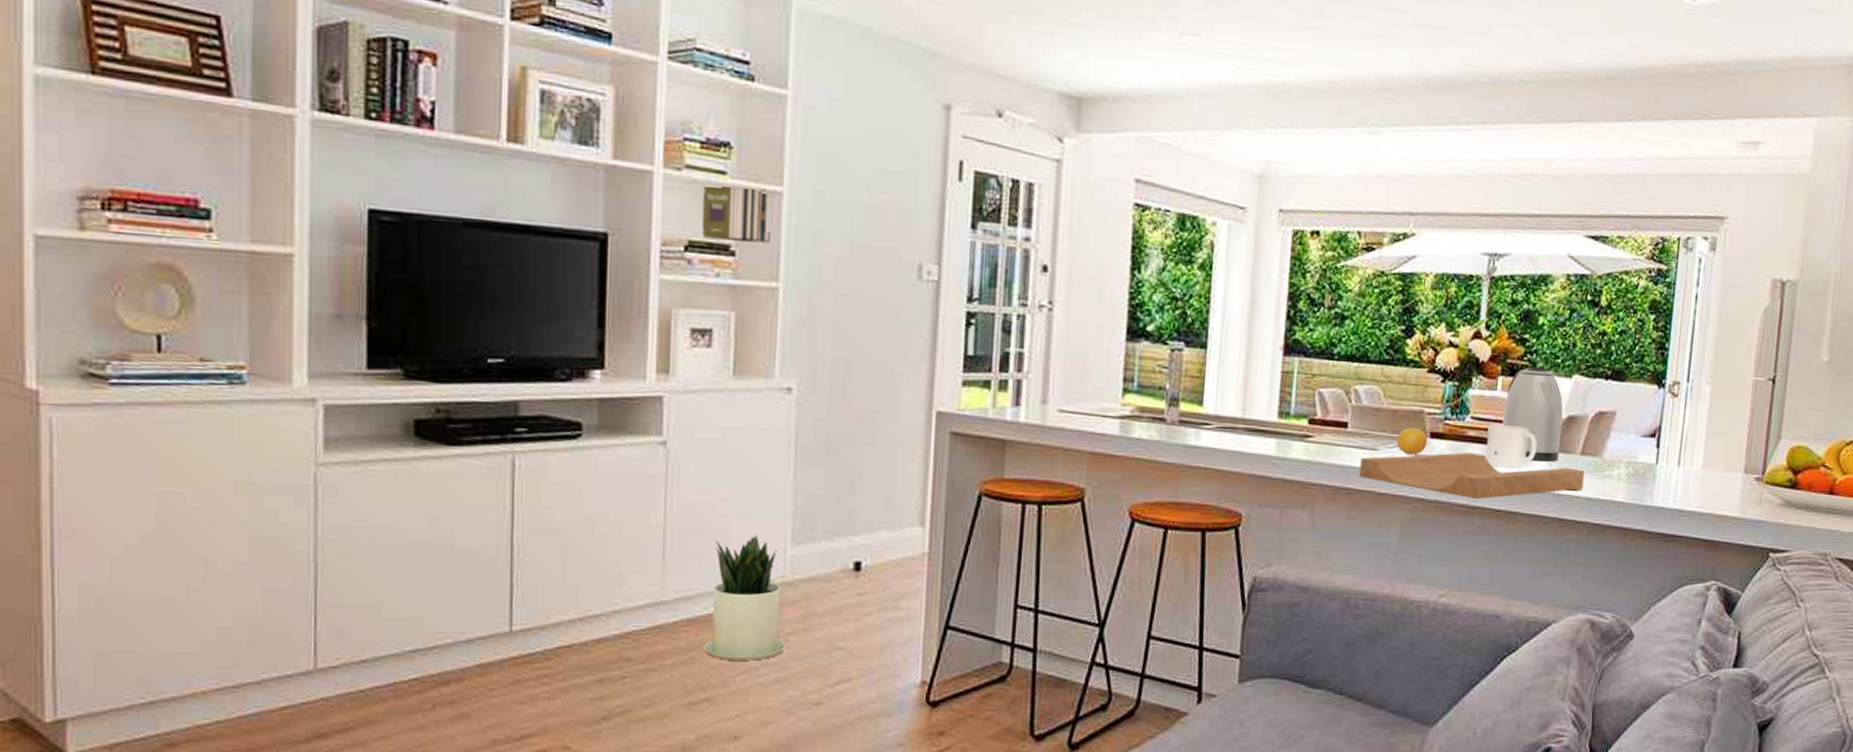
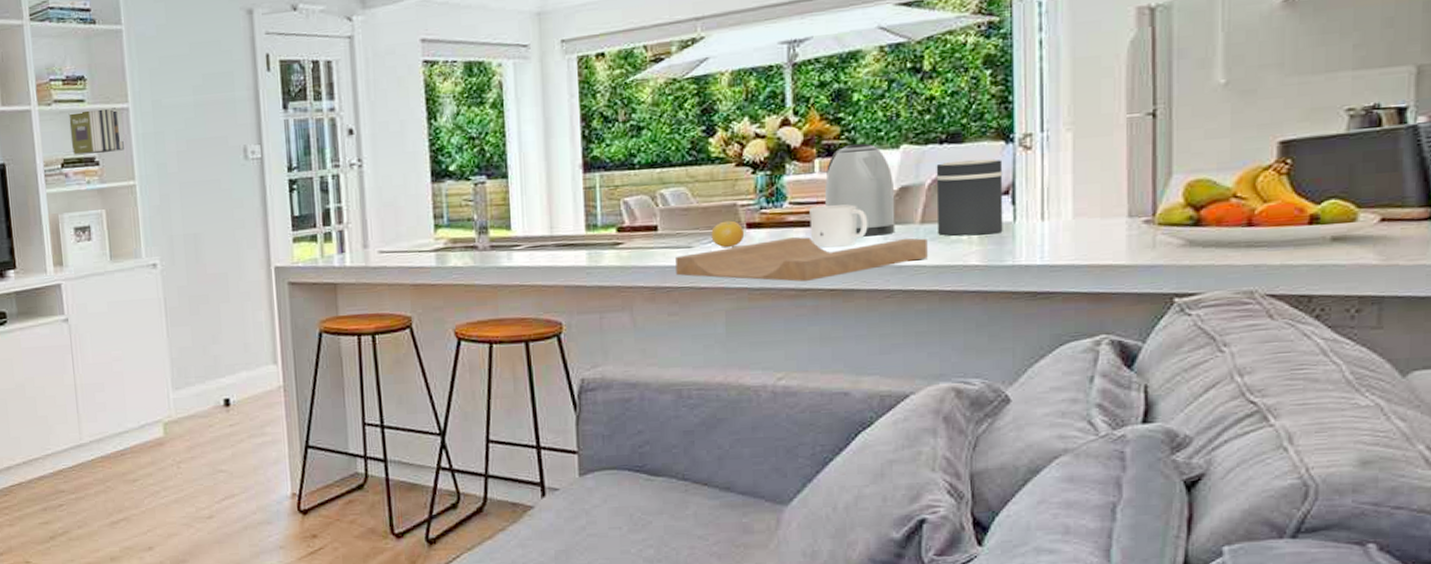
planter: present [703,534,787,661] -> none [115,385,180,487]
cylinder: none [1594,397,1654,474] -> present [936,159,1003,236]

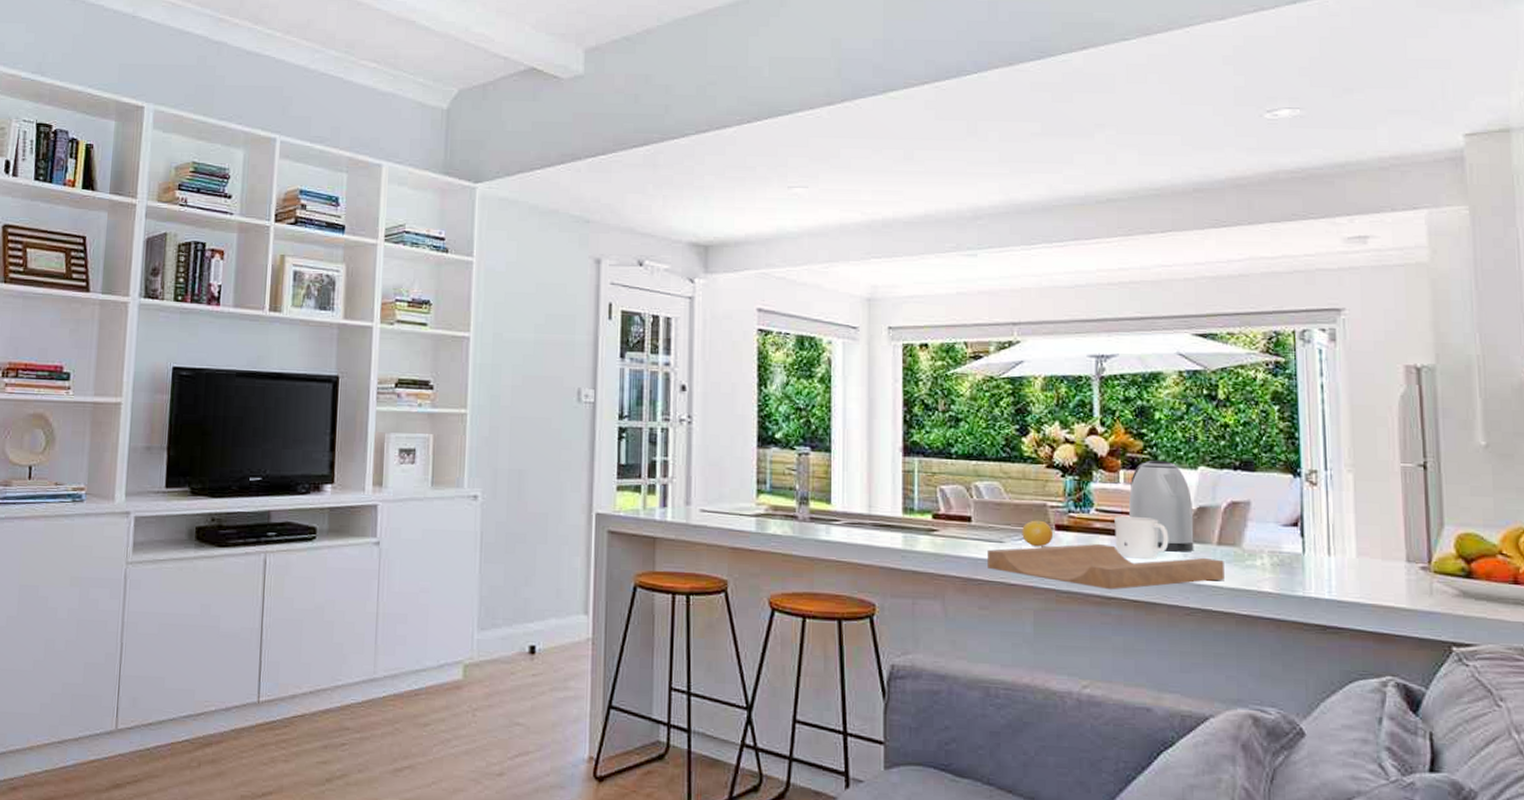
books: present [70,108,124,155] -> none [409,335,460,379]
cylinder: present [936,159,1003,236] -> none [1231,487,1293,564]

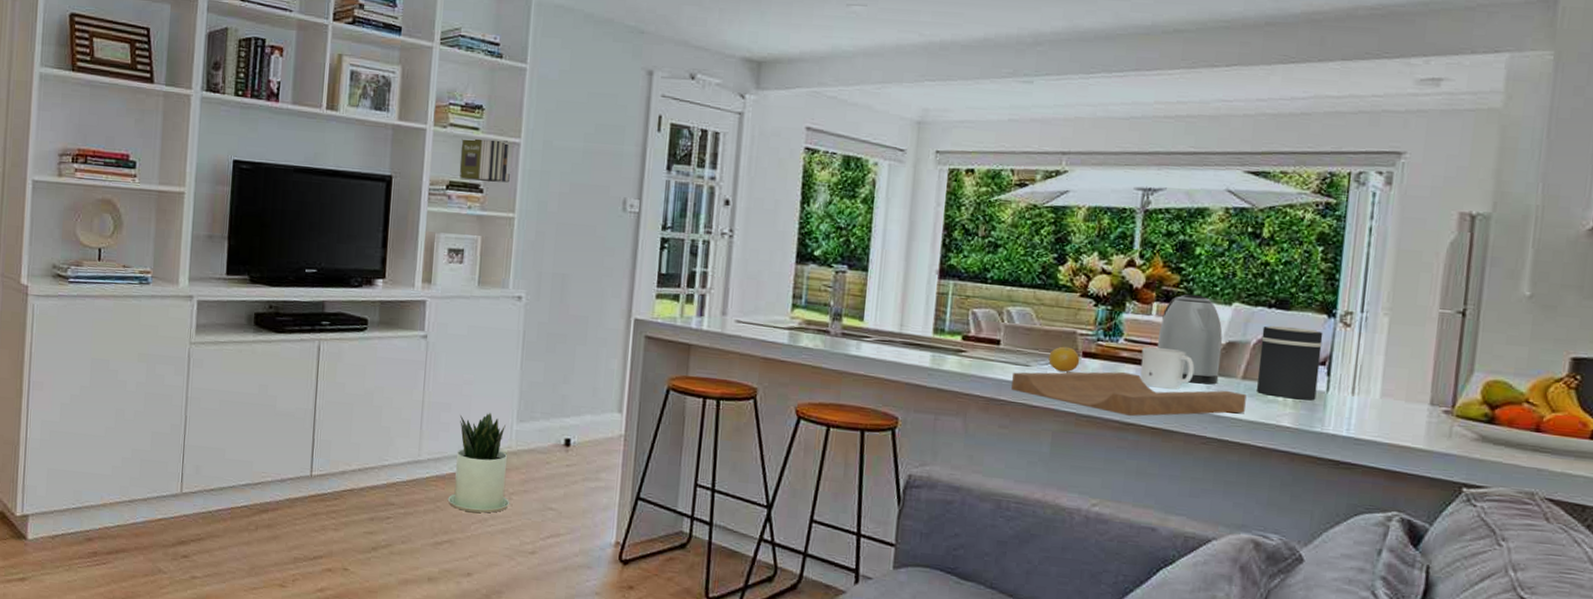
planter: none [407,621,474,733] -> present [447,412,510,513]
books: none [409,335,460,379] -> present [460,139,510,183]
cylinder: none [1231,487,1293,564] -> present [1257,325,1323,401]

